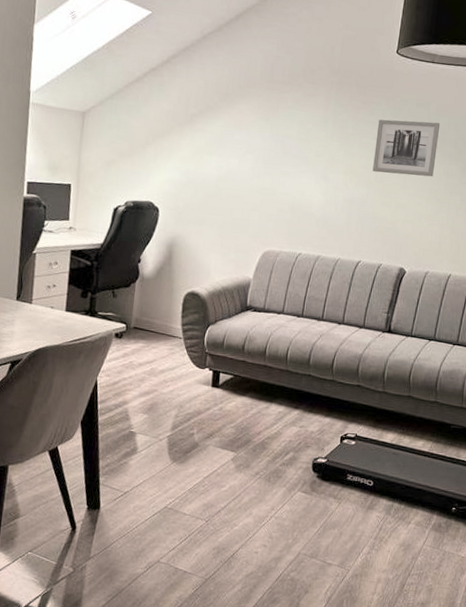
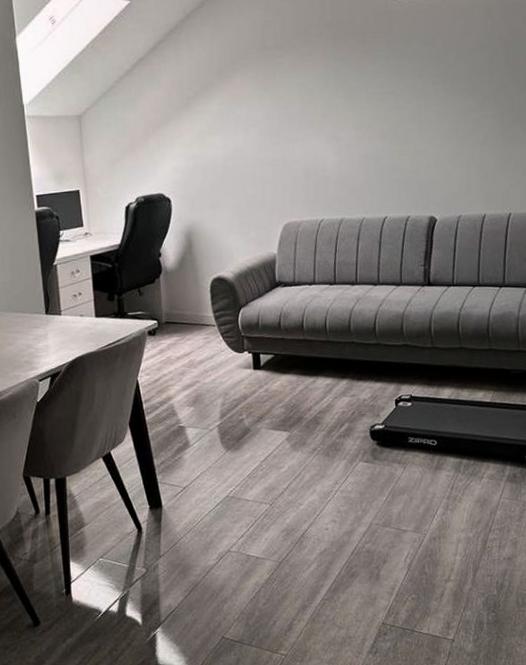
wall art: present [372,119,441,177] -> none [382,58,450,122]

